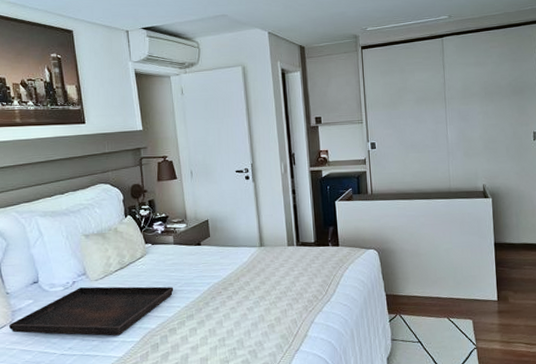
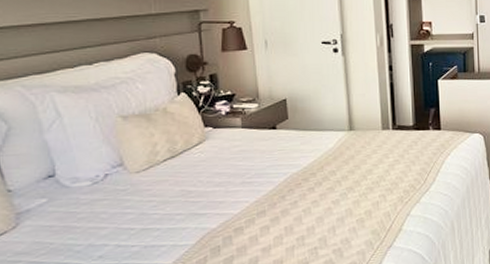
serving tray: present [8,286,174,336] -> none [10,178,241,241]

